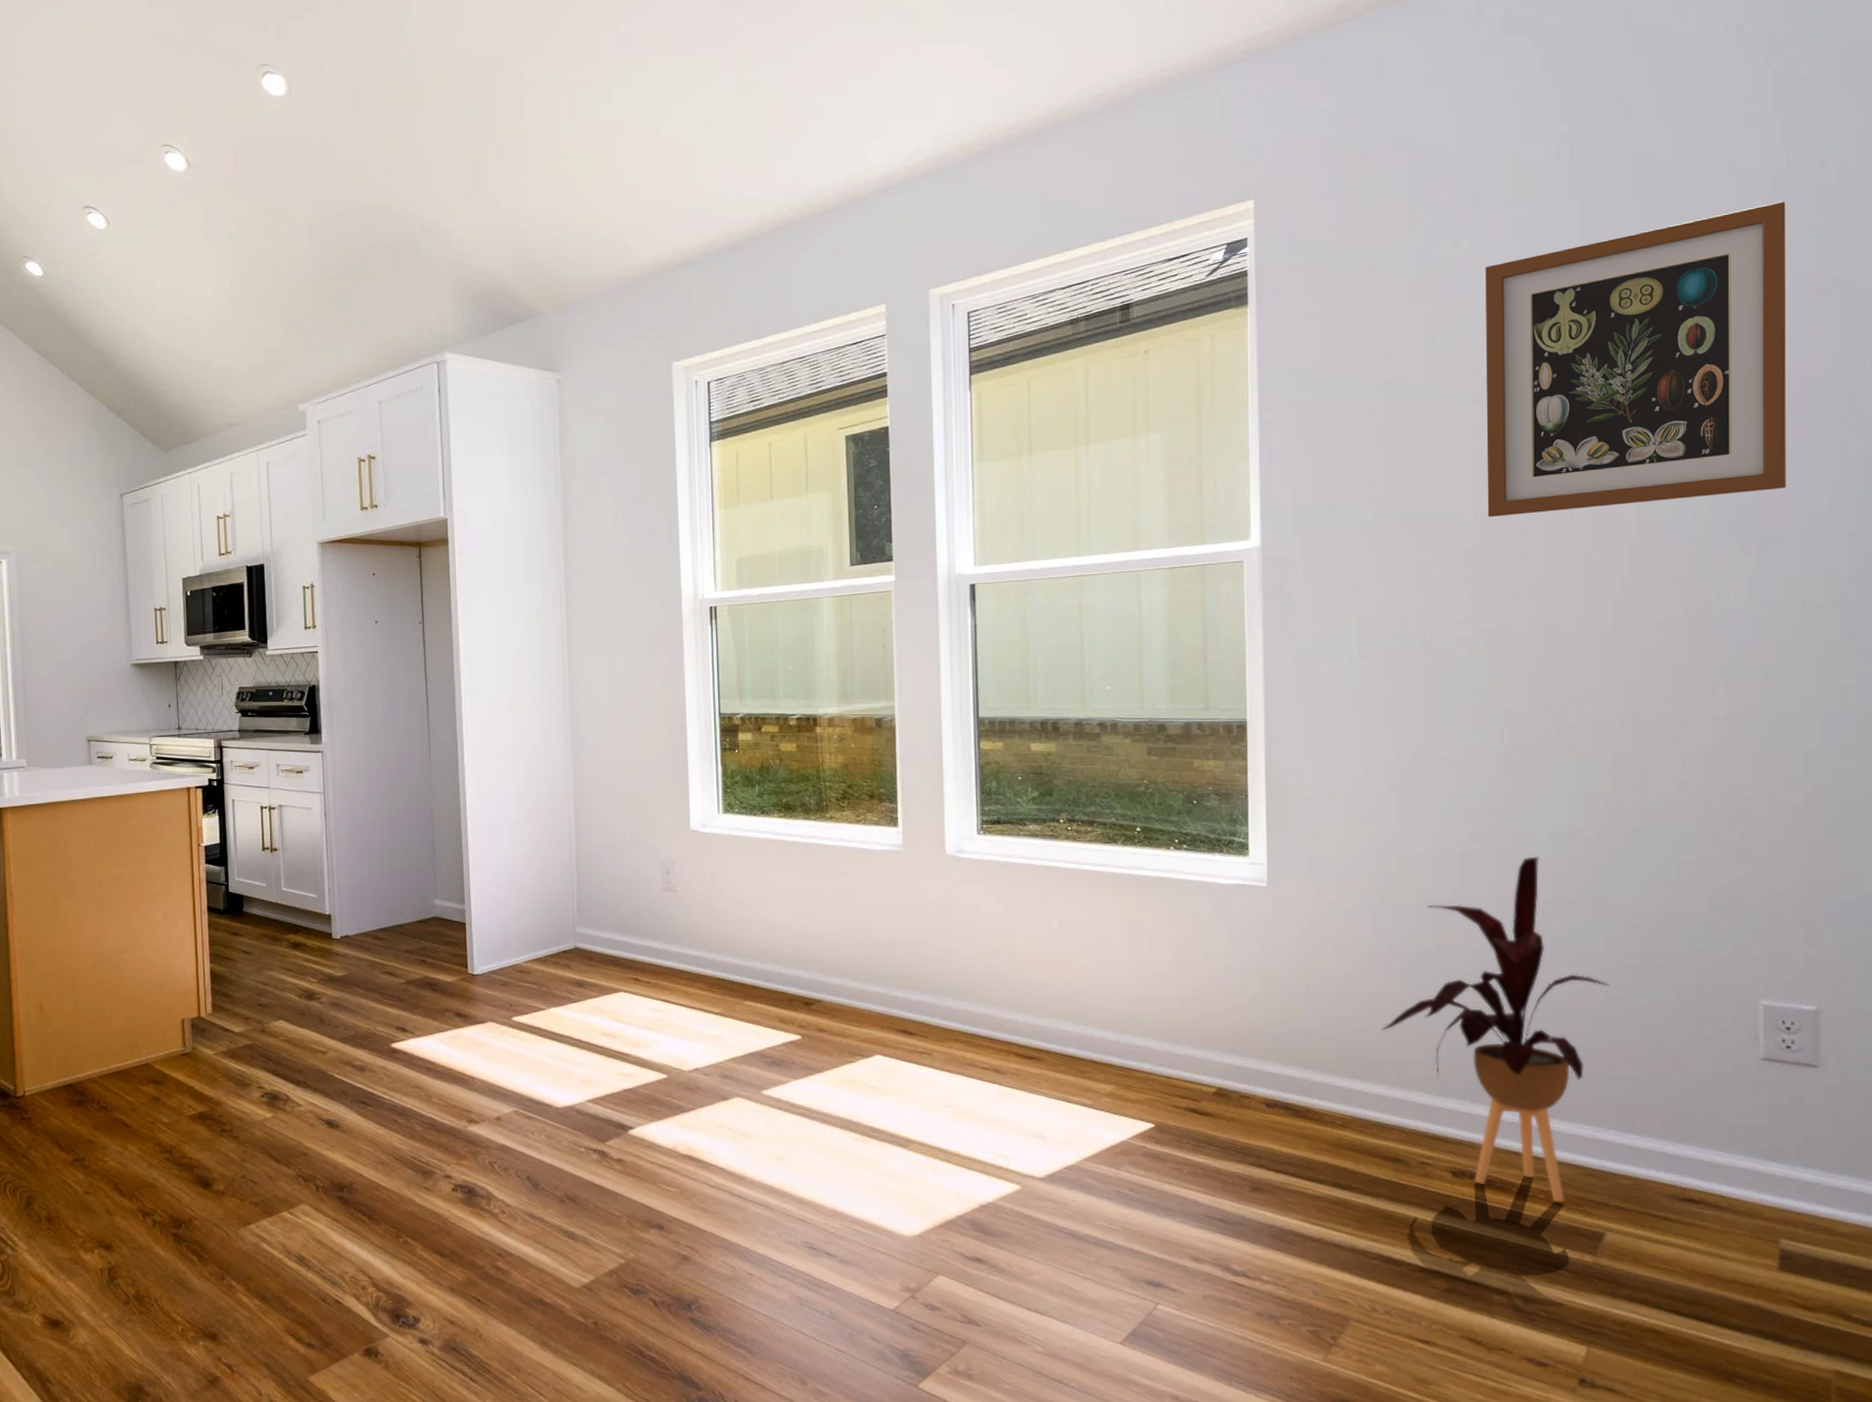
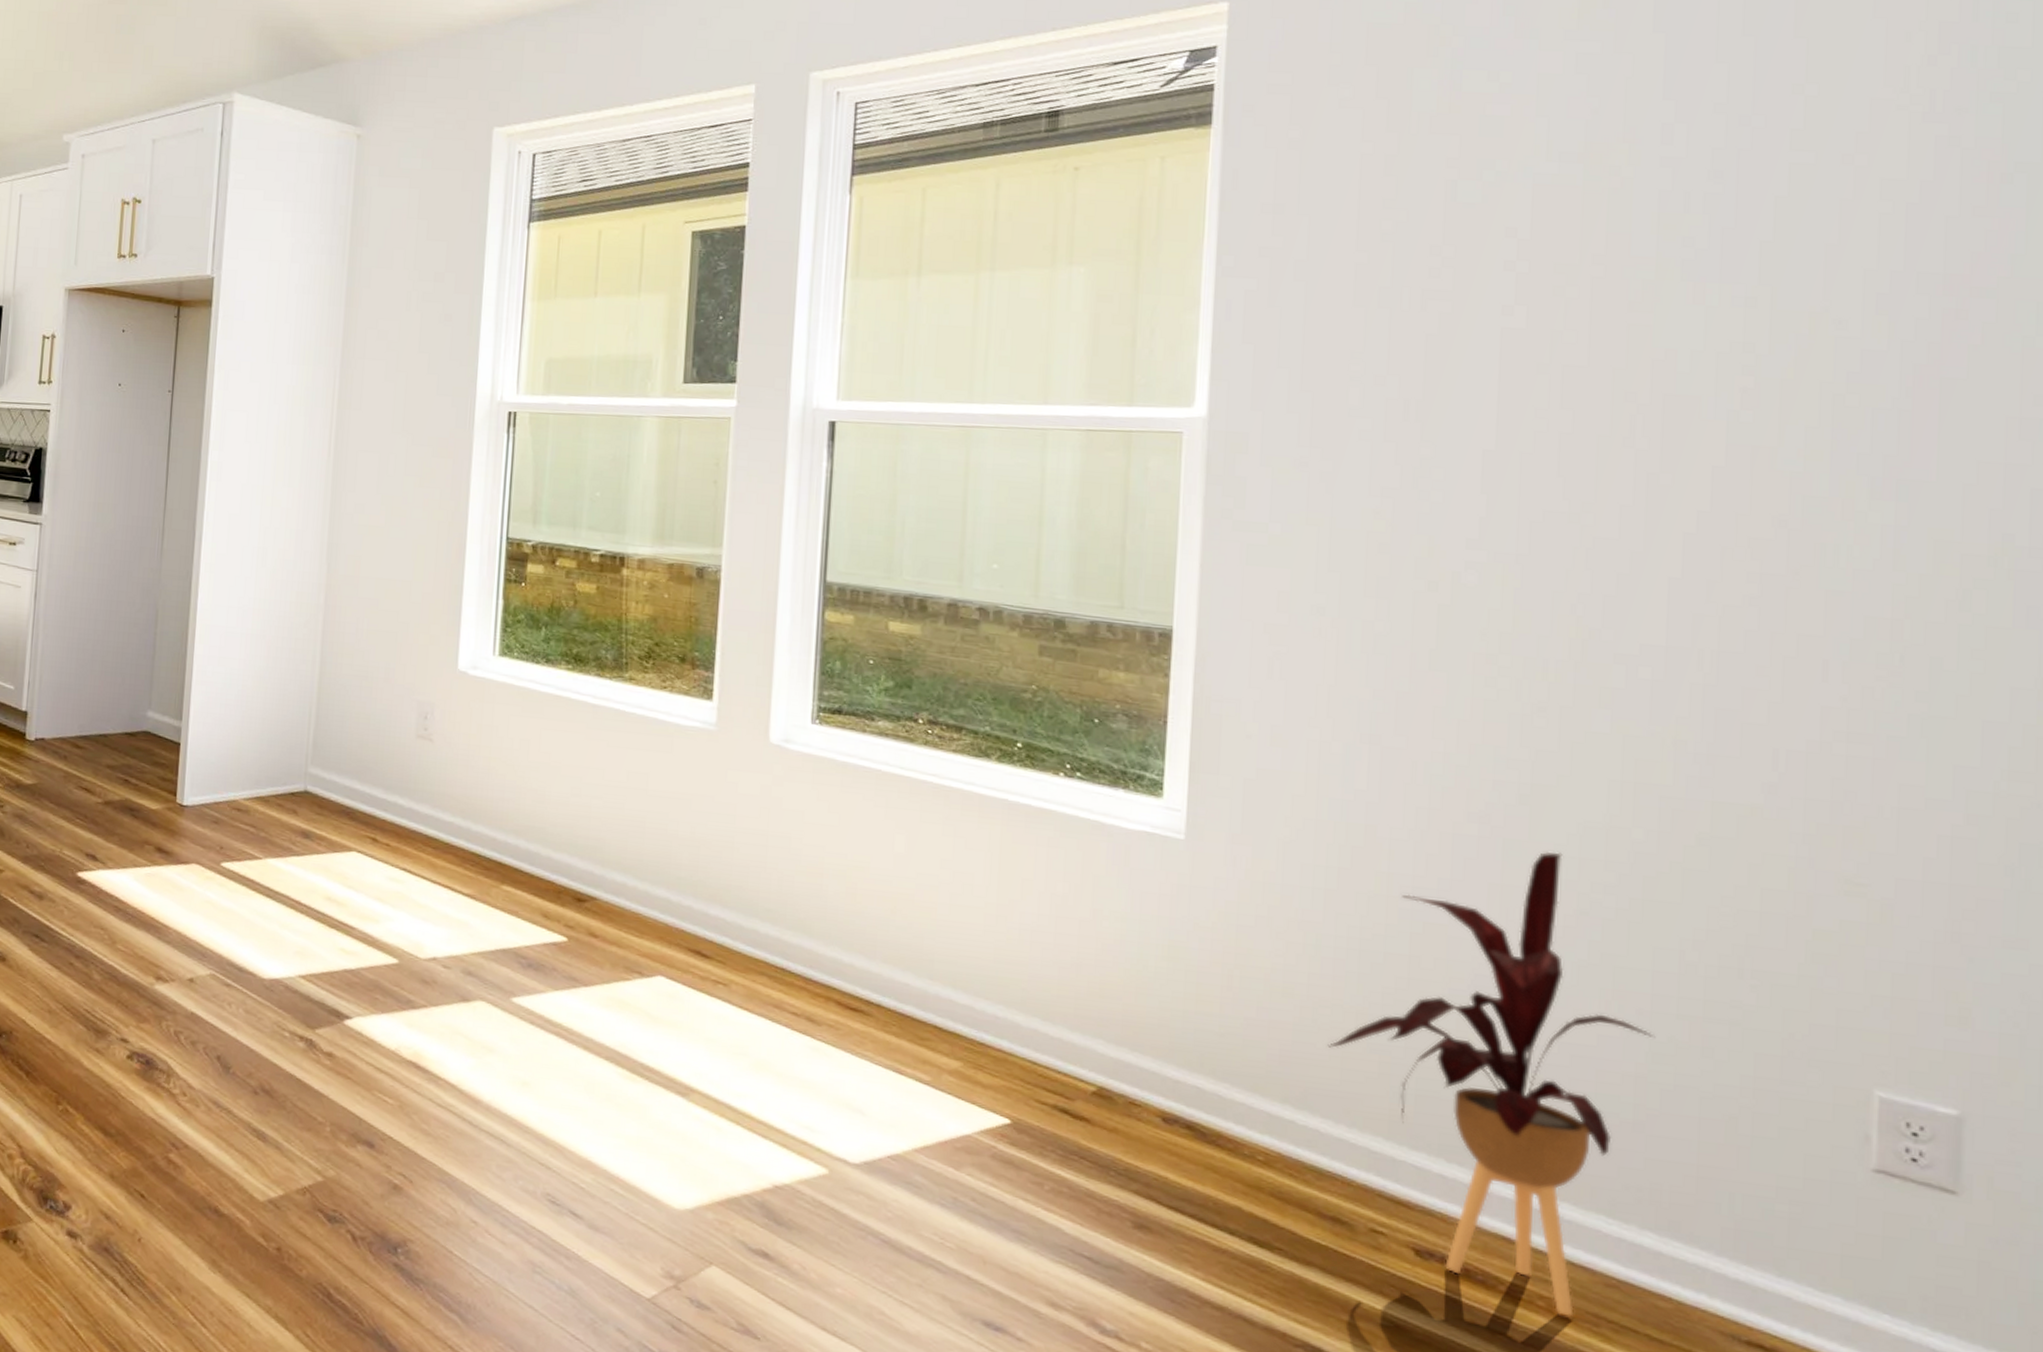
wall art: present [1485,201,1787,517] -> none [1516,60,1956,422]

